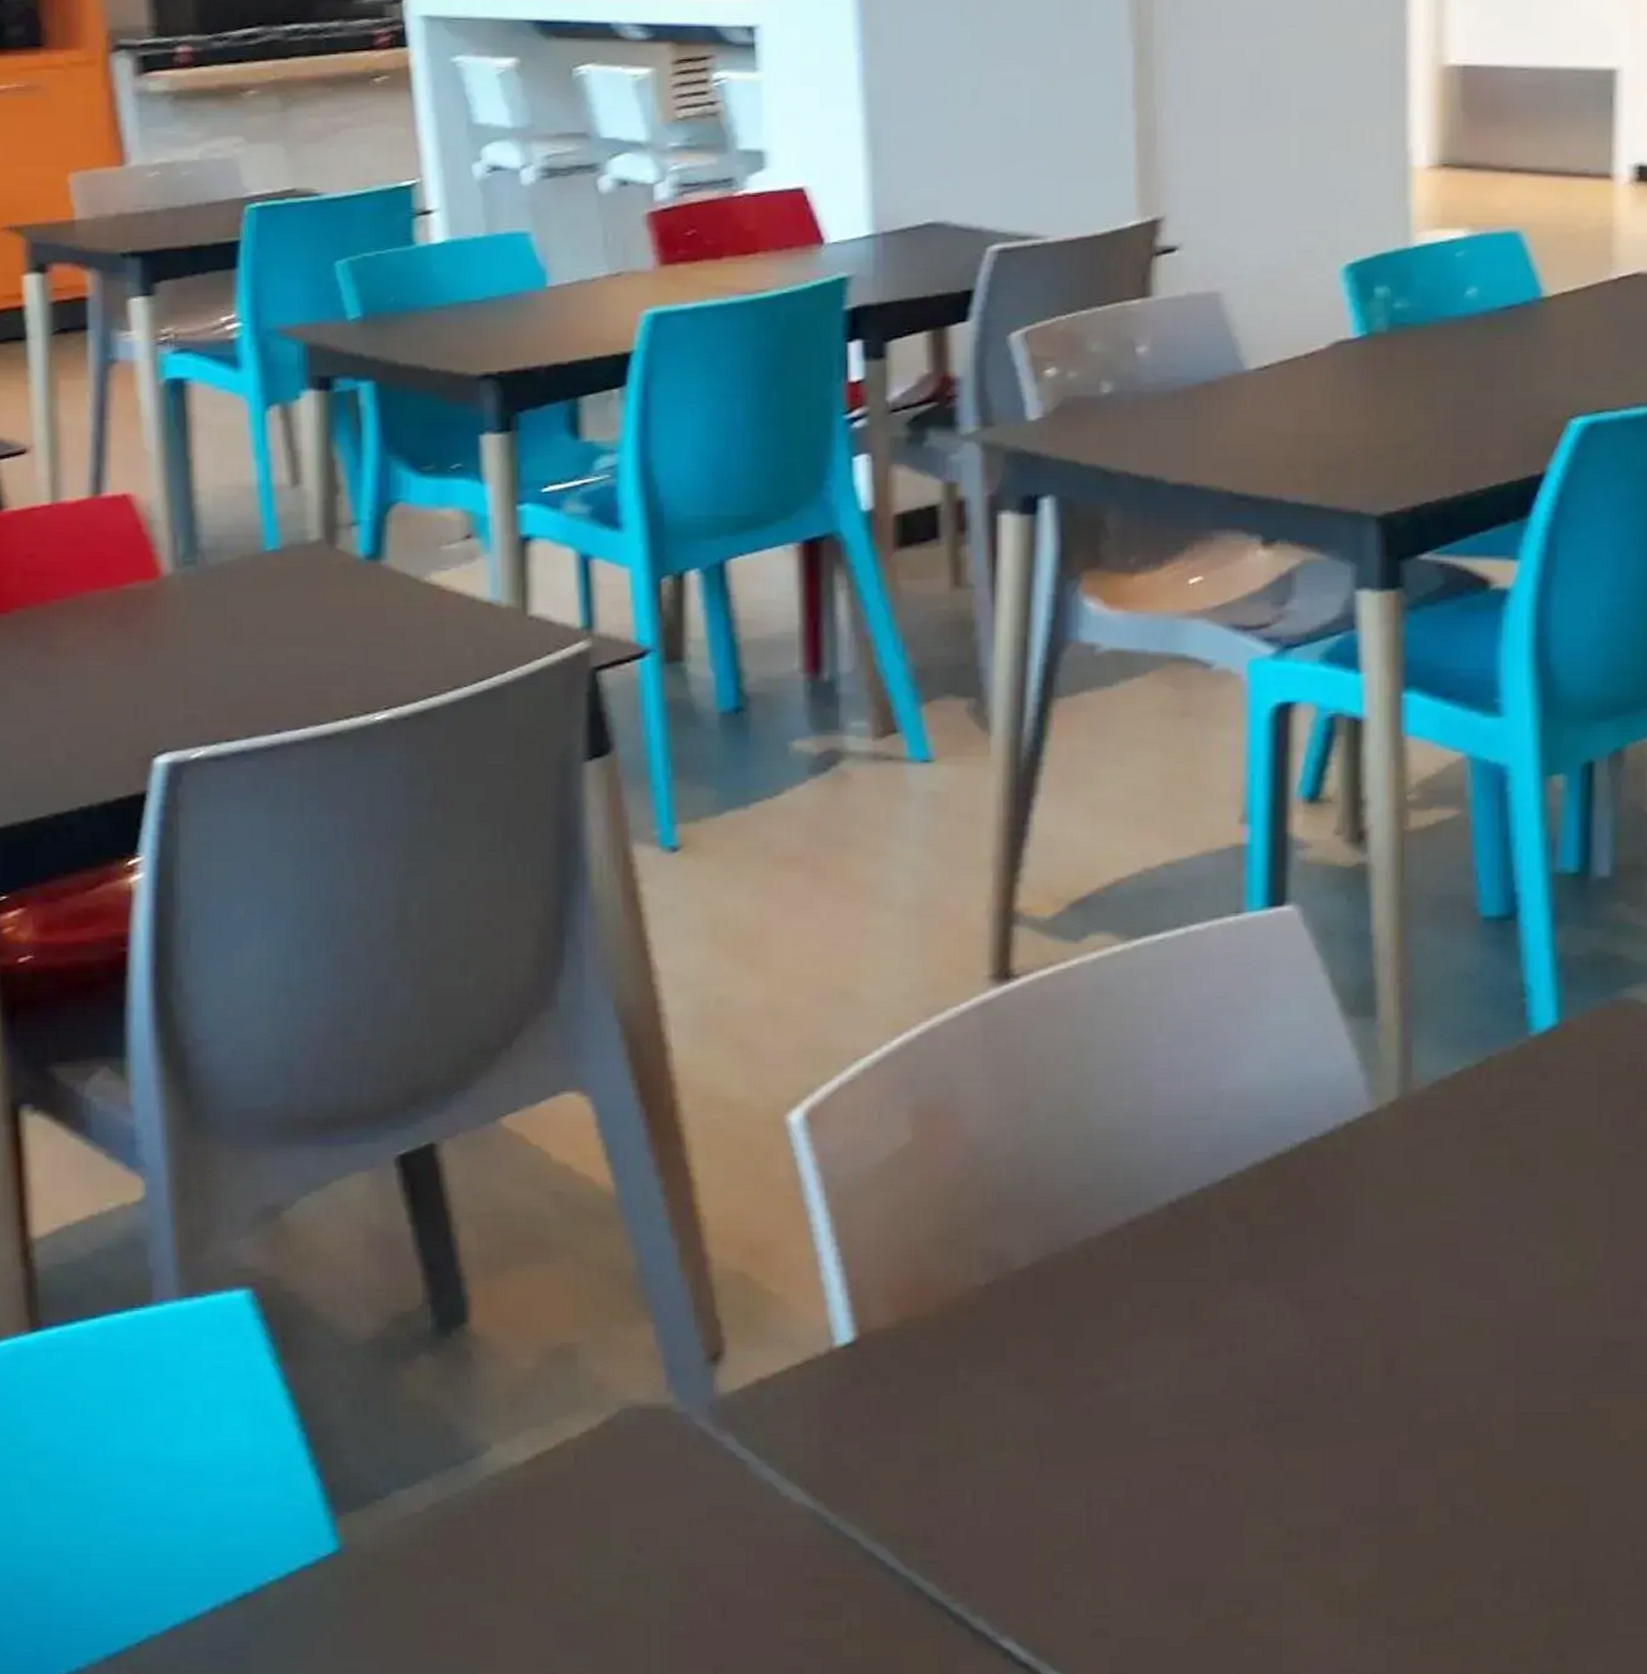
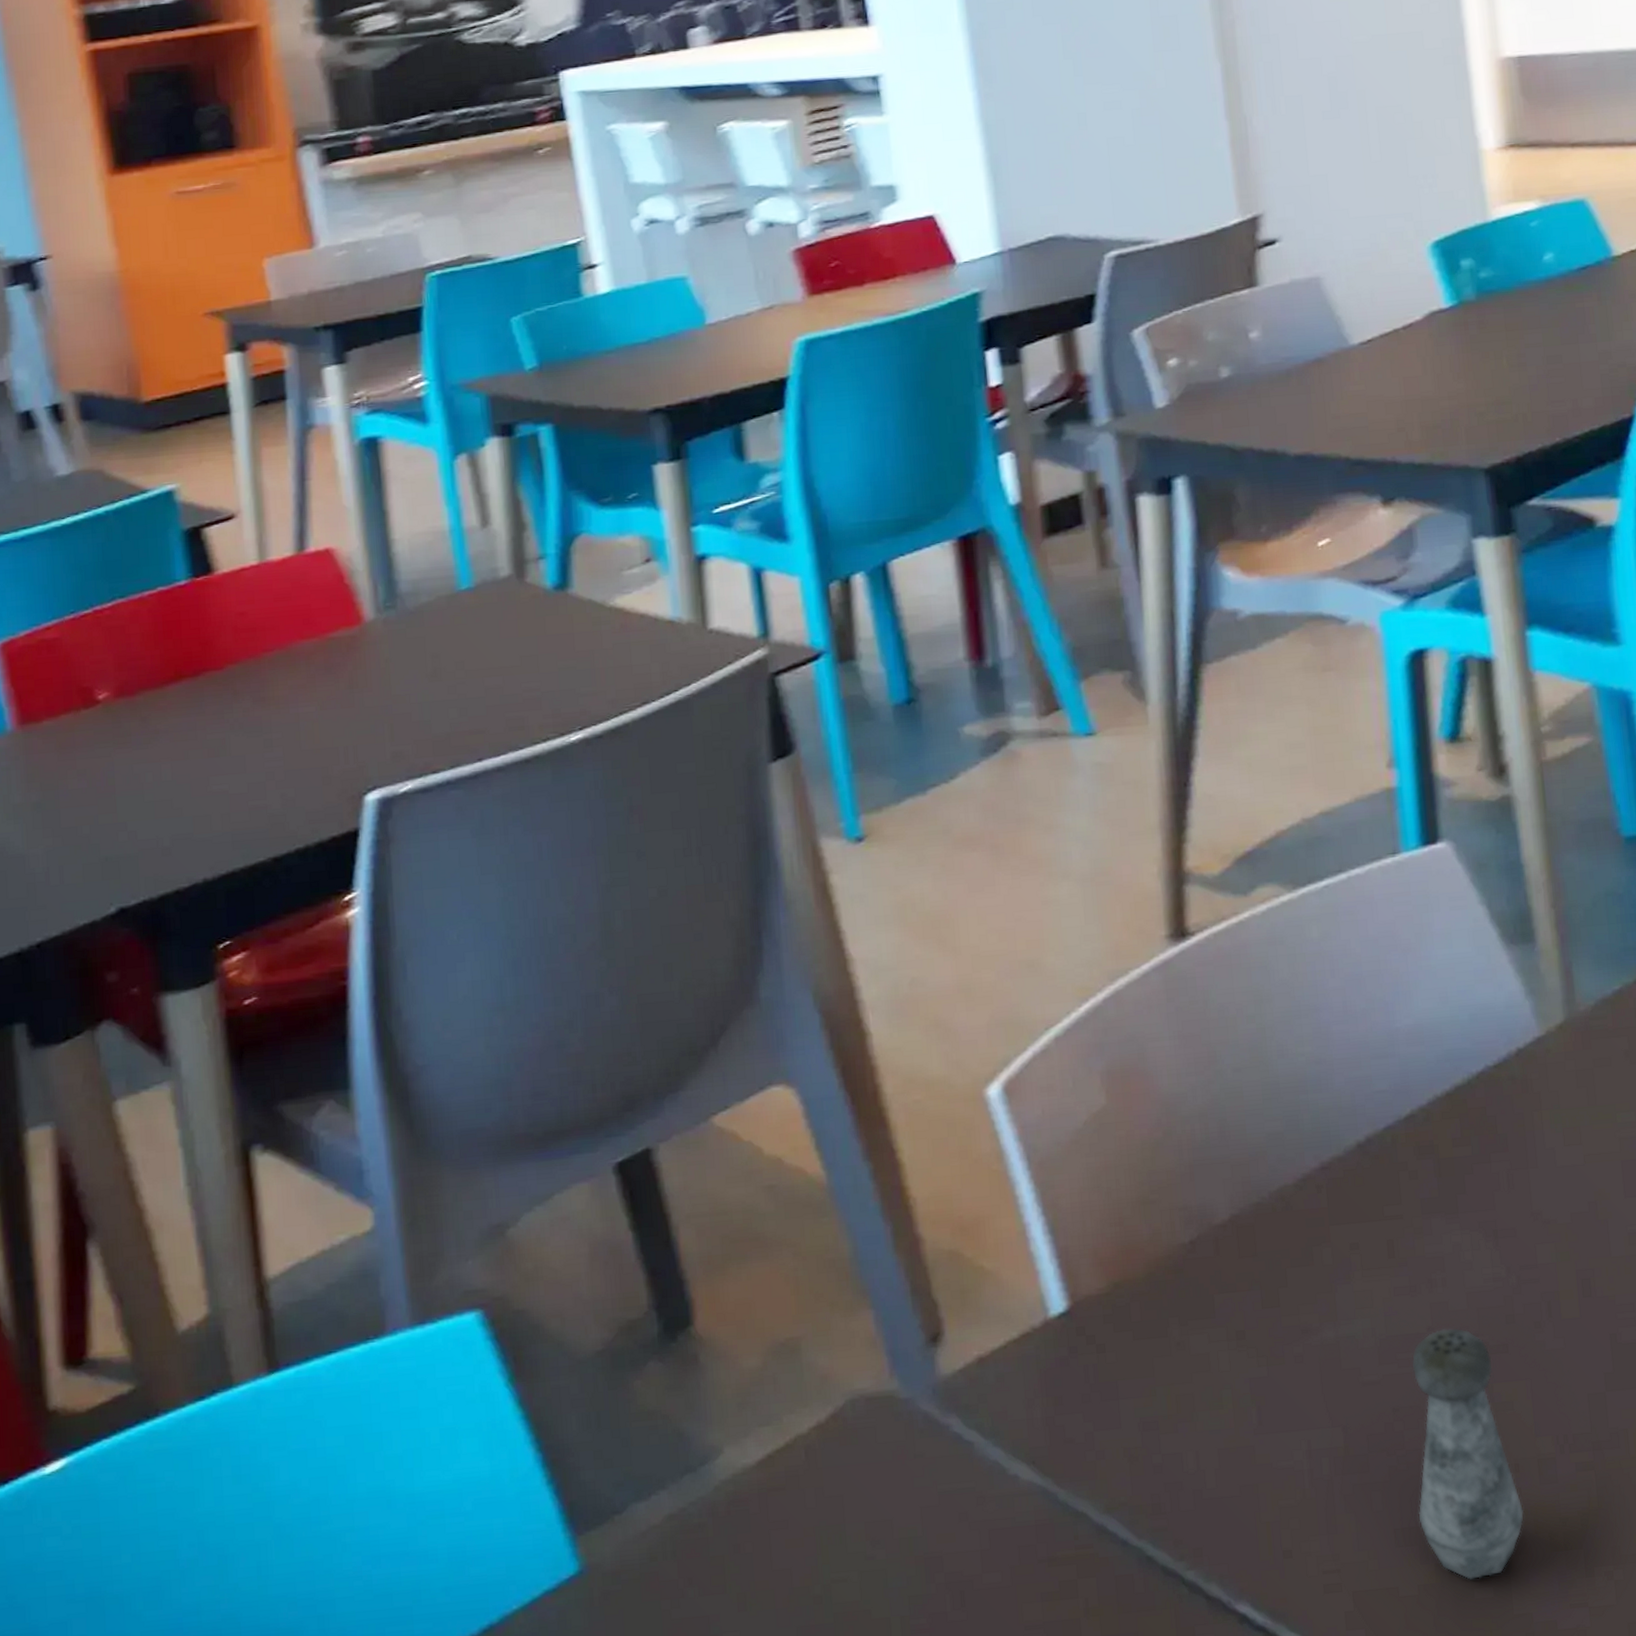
salt shaker: none [1194,1393,1302,1637] -> present [1411,1328,1524,1580]

